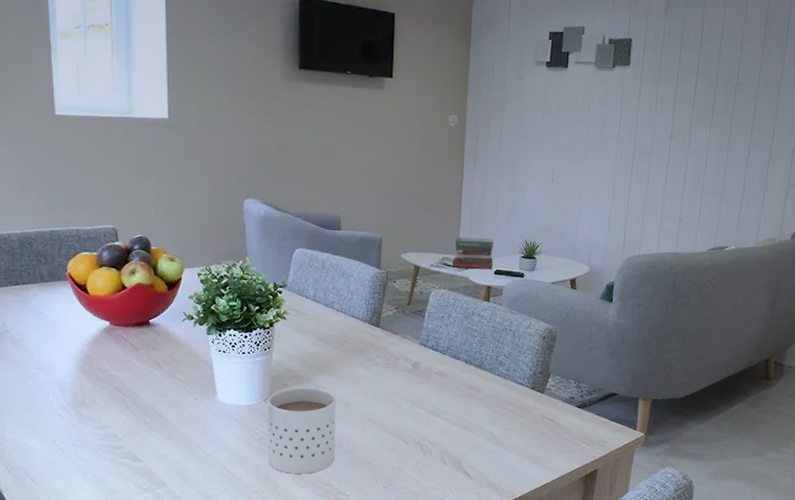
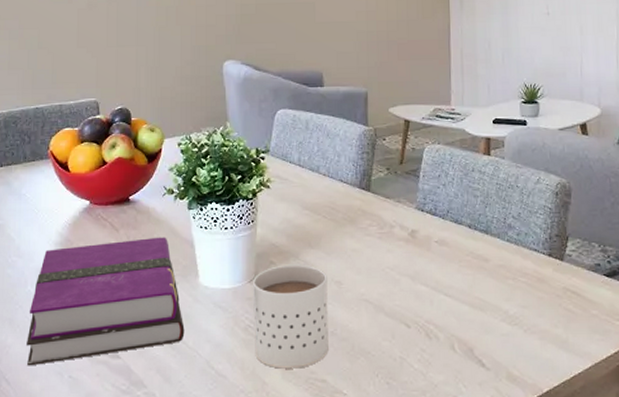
hardback book: none [50,357,203,466] -> present [27,237,185,366]
books: present [452,237,494,269] -> none [445,83,491,119]

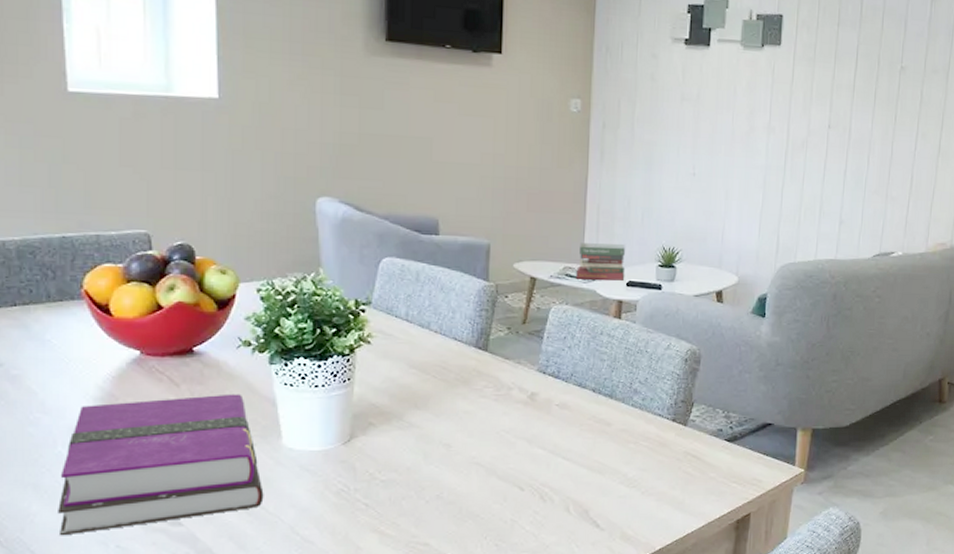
mug: present [252,264,329,369] -> none [346,426,435,533]
books: none [445,83,491,119] -> present [576,243,625,281]

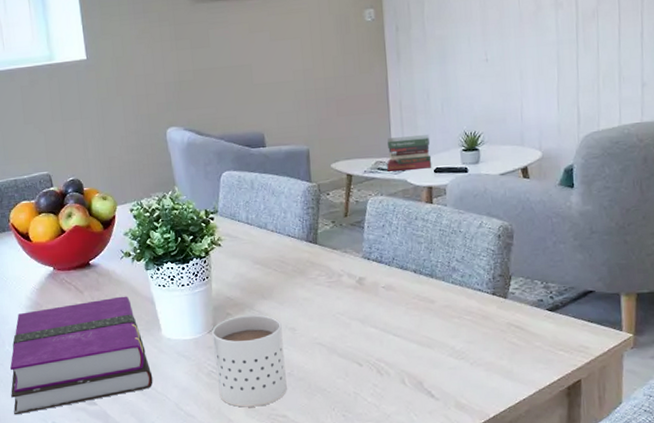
mug: none [346,426,435,533] -> present [211,314,287,408]

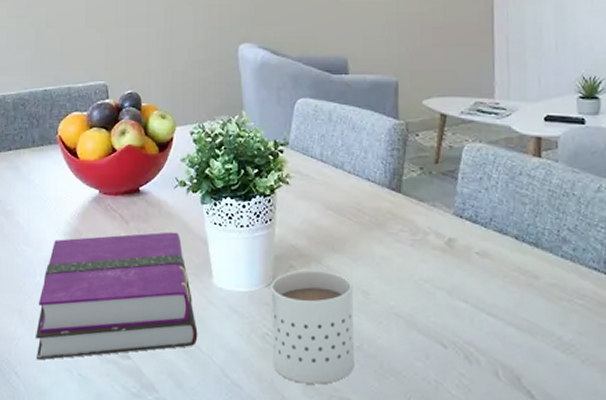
books: present [387,134,432,171] -> none [488,74,542,115]

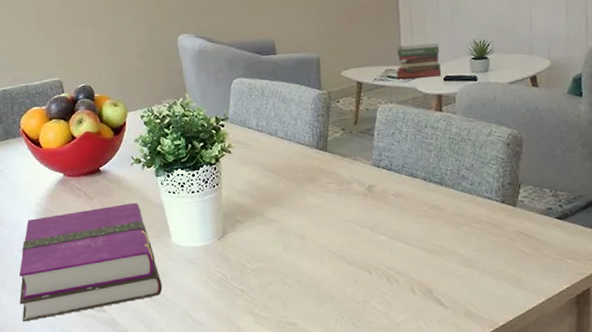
mug: present [270,269,354,385] -> none [221,221,297,315]
books: none [488,74,542,115] -> present [397,42,442,79]

